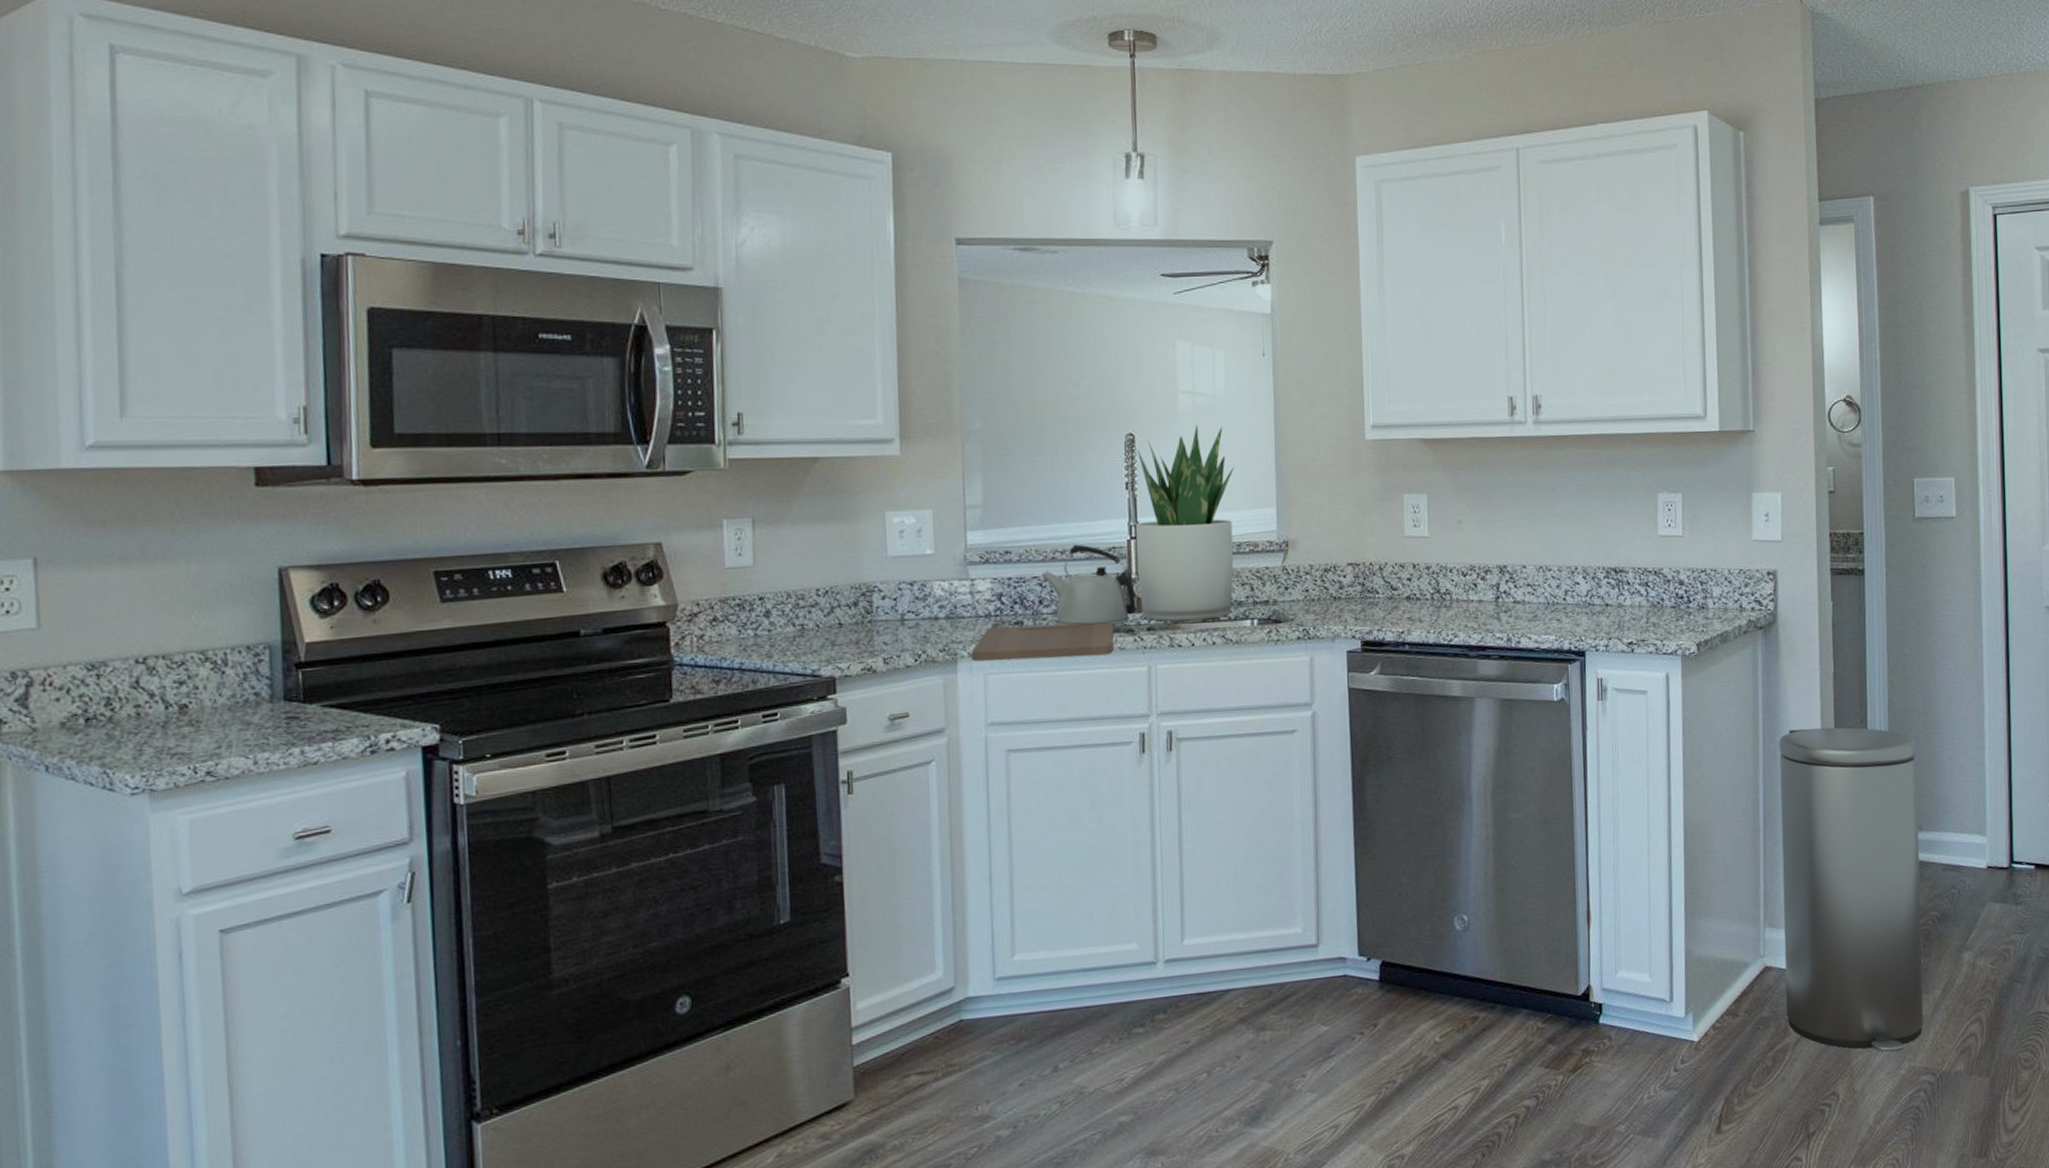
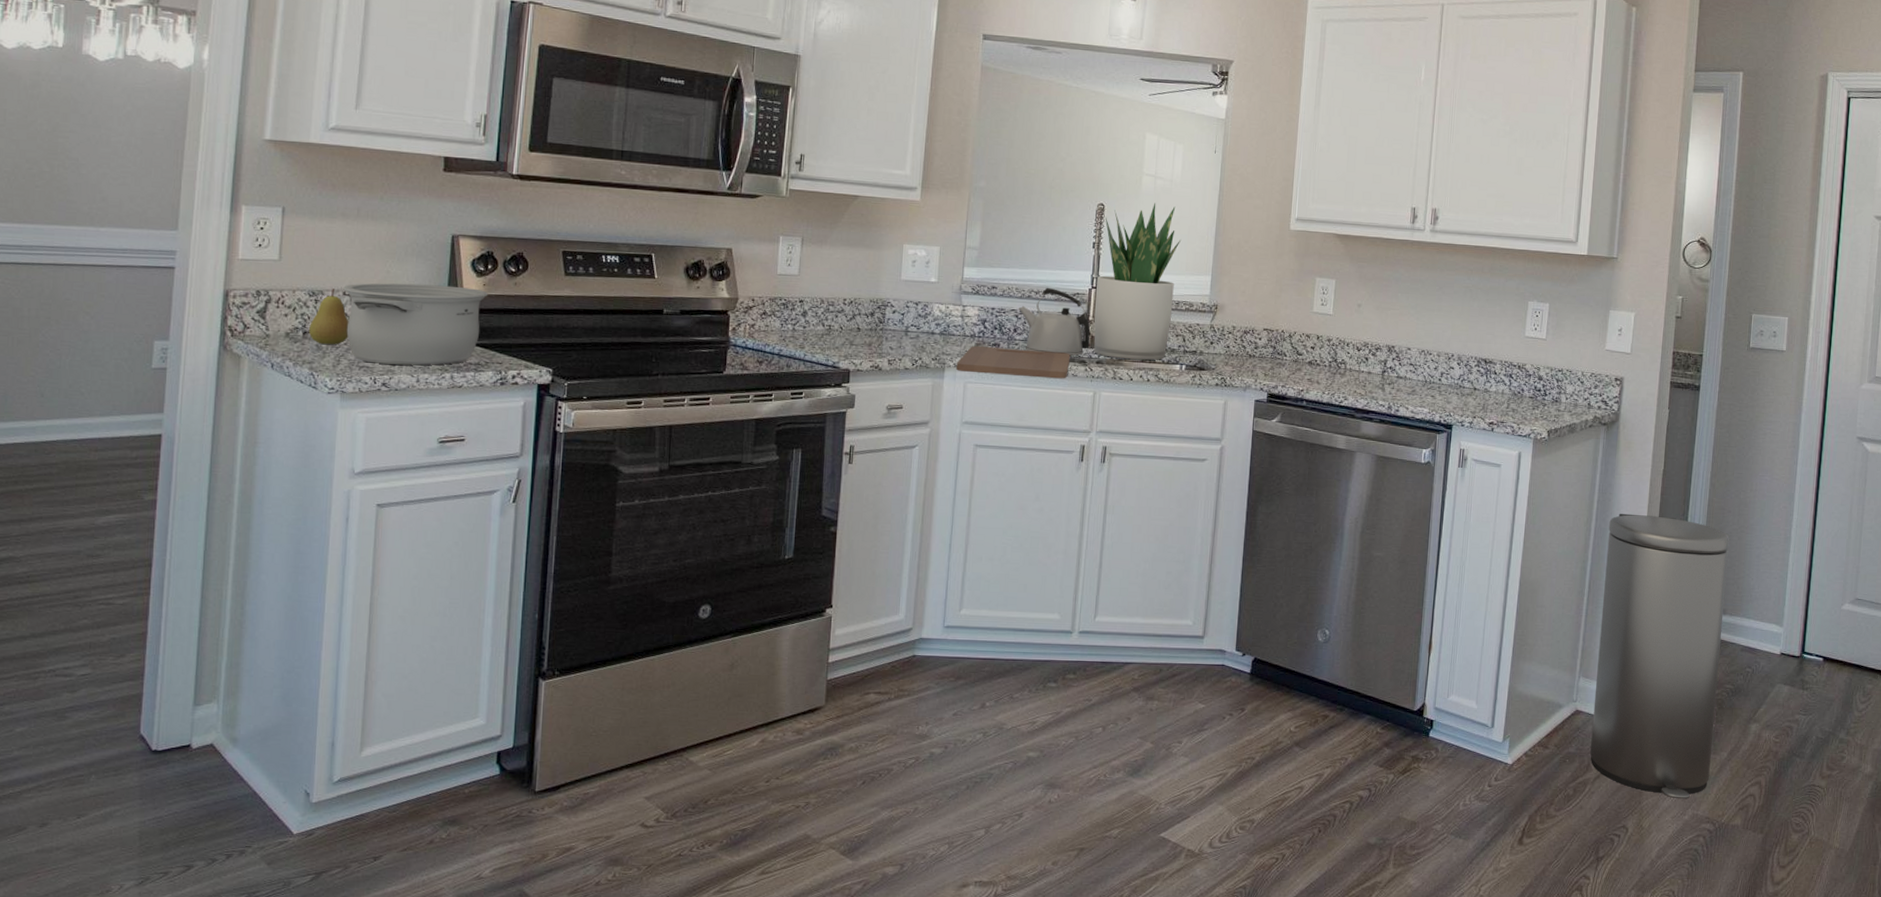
fruit: none [93,657,150,732] -> present [309,289,349,345]
cooking pot: none [134,633,339,748] -> present [343,283,488,366]

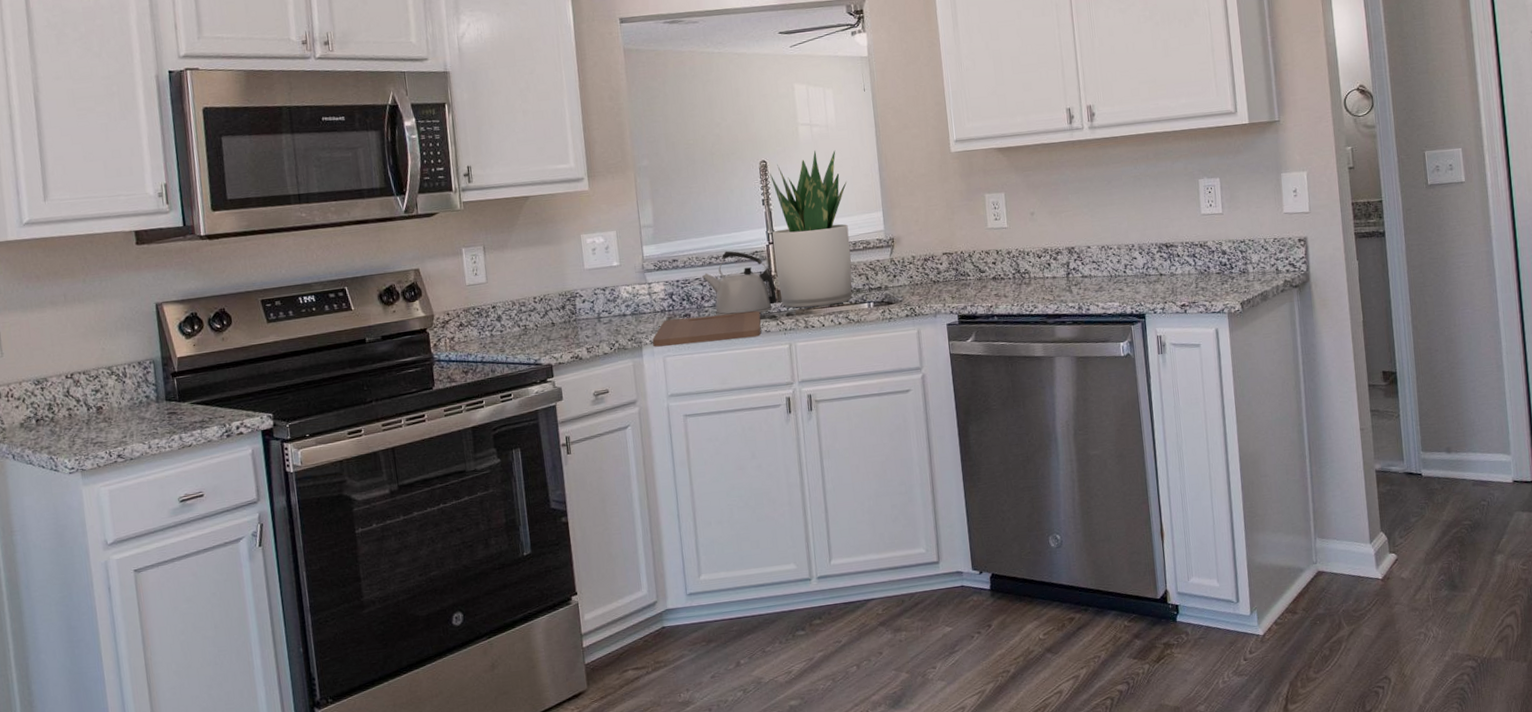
fruit: present [309,289,349,345] -> none [40,374,78,429]
cooking pot: present [343,283,488,366] -> none [65,350,200,438]
pedal bin: present [1590,513,1730,799] -> none [1318,366,1463,642]

